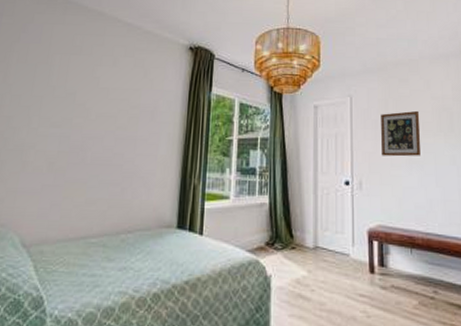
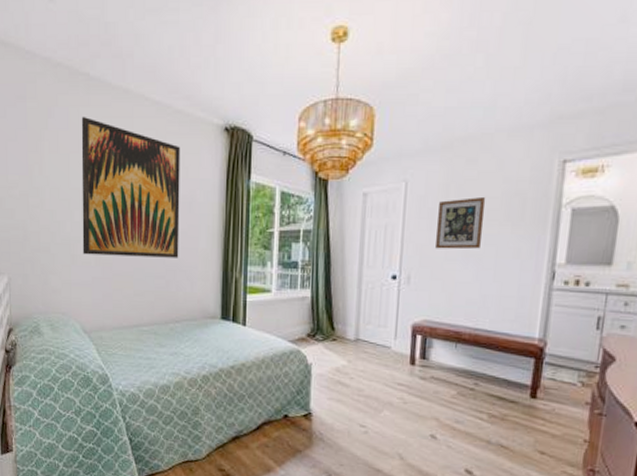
wall art: none [35,33,147,165] -> present [81,117,181,258]

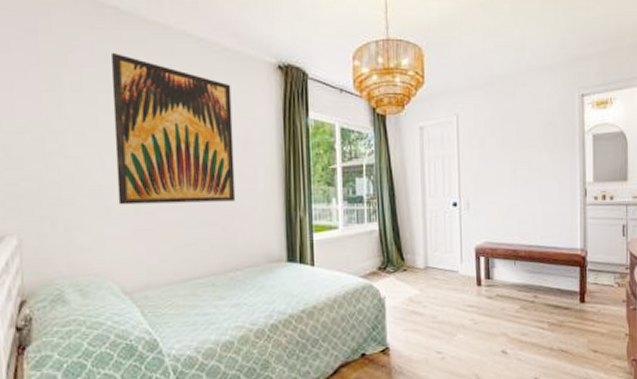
wall art: present [436,196,486,250] -> none [488,126,526,175]

